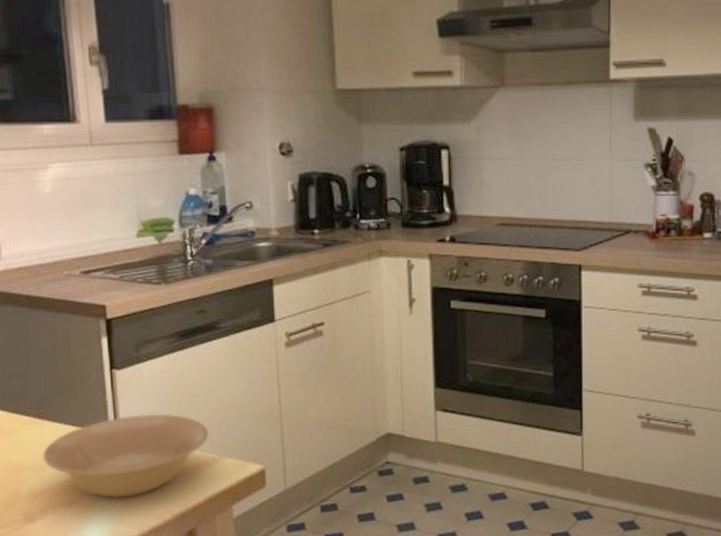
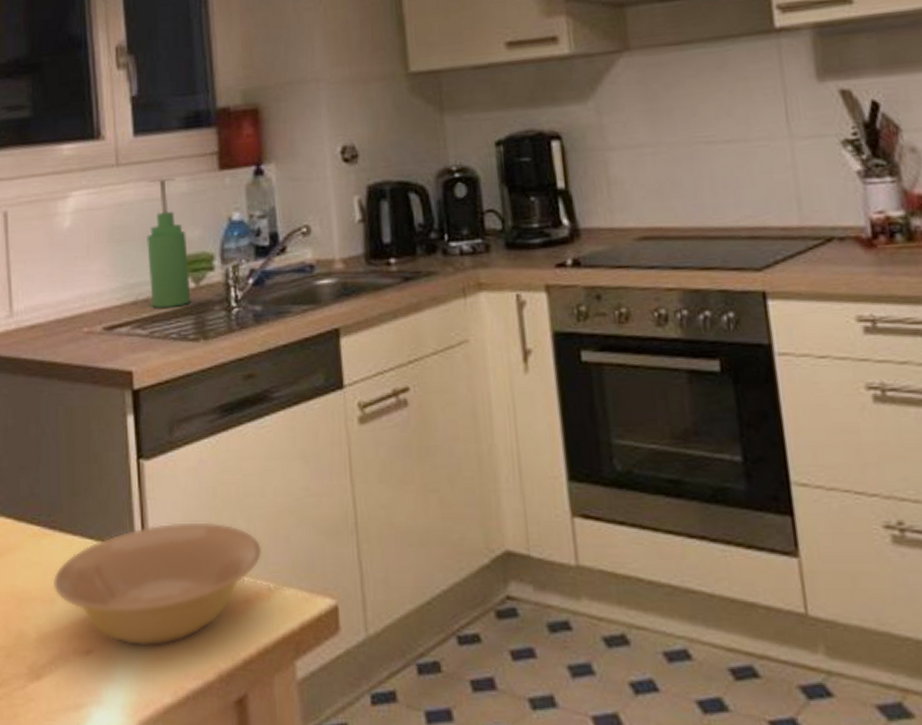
soap dispenser: none [117,157,155,259] -> present [147,177,192,309]

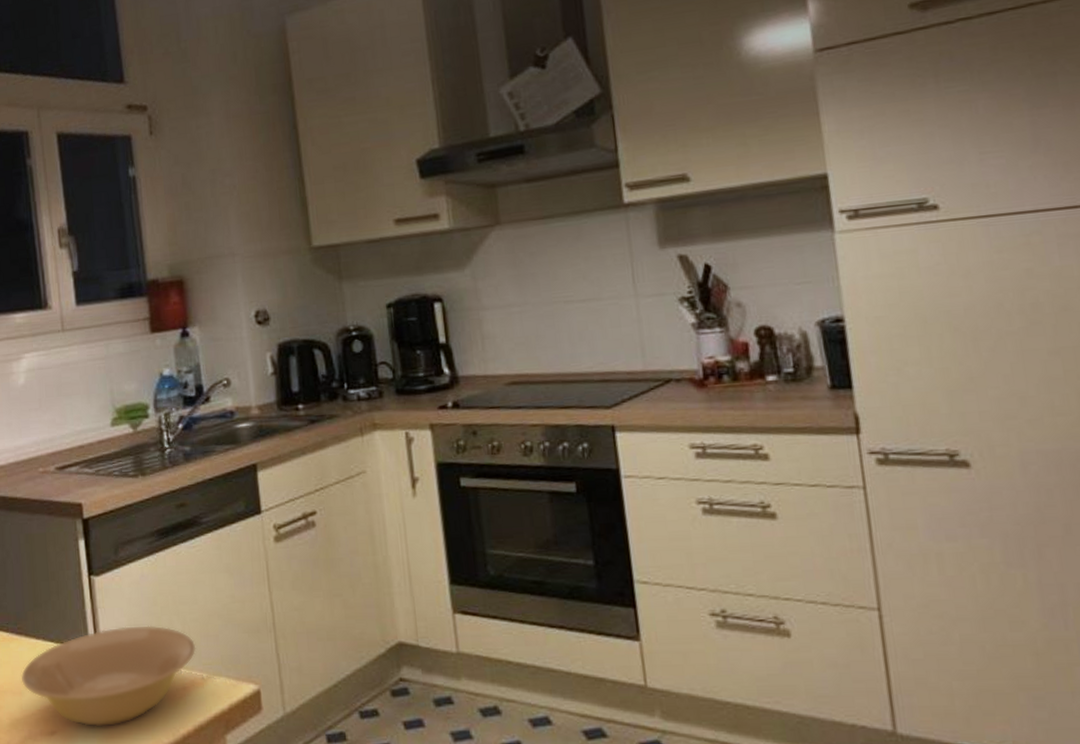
soap dispenser: present [147,177,192,309] -> none [89,340,130,450]

